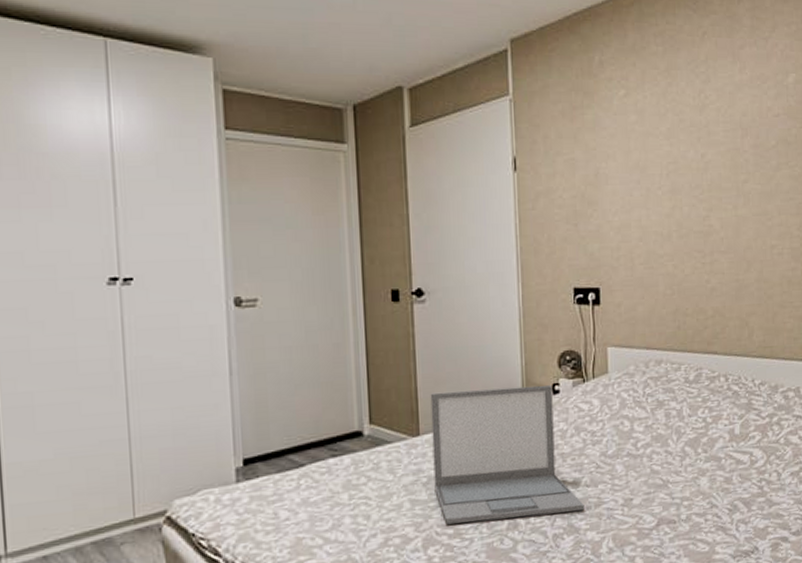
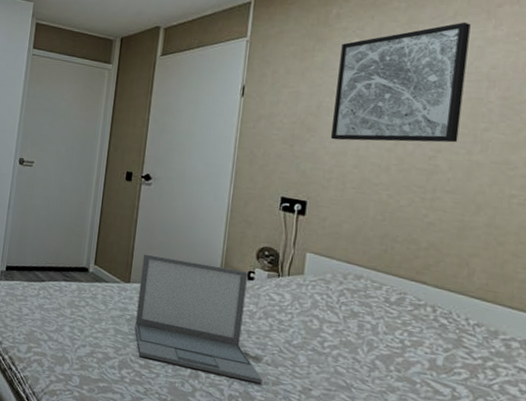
wall art: none [609,66,725,212] -> present [330,22,471,143]

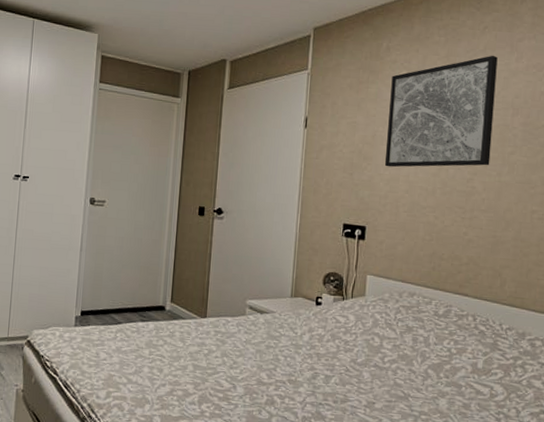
laptop: present [135,254,263,384] -> none [213,287,332,403]

